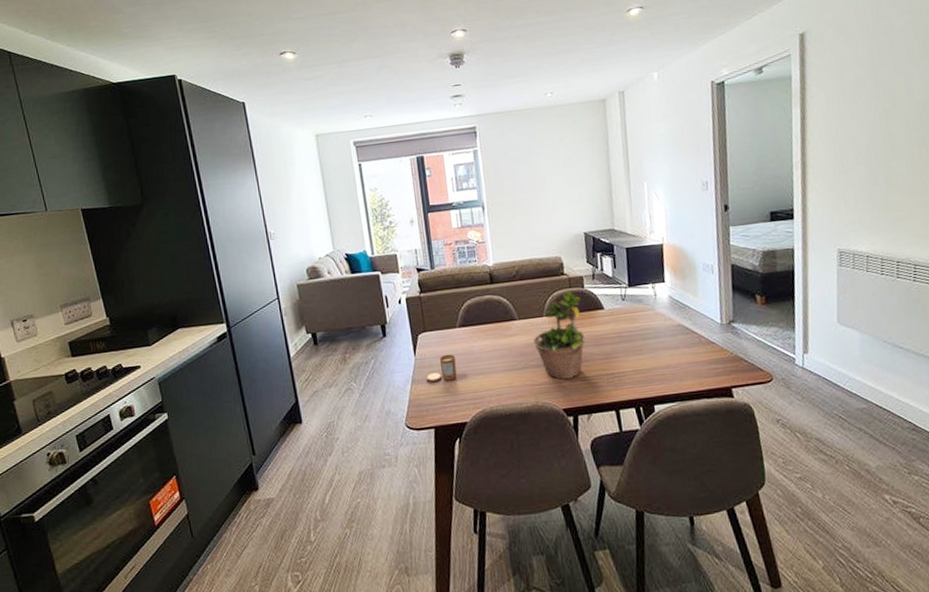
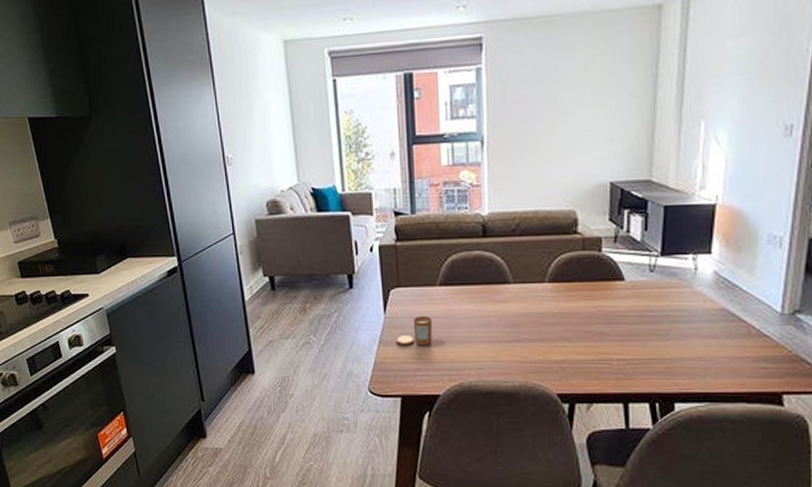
potted plant: present [532,285,586,380] -> none [528,245,596,359]

